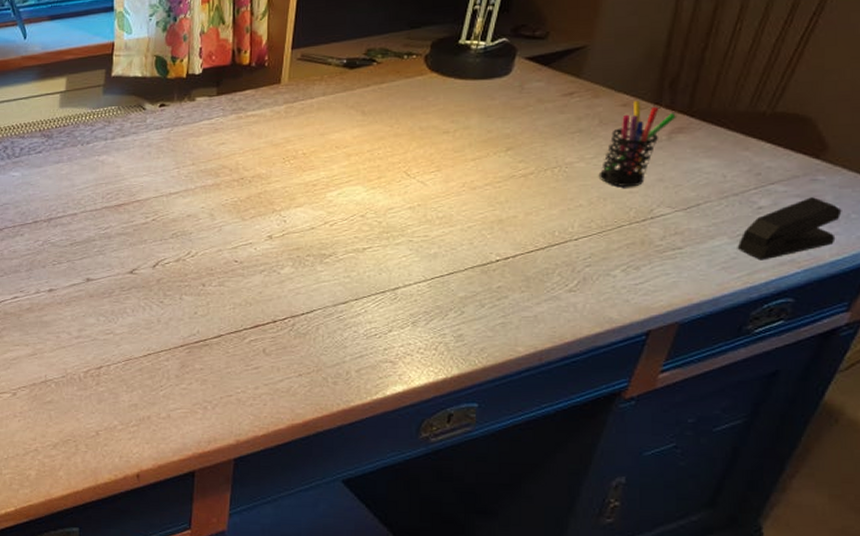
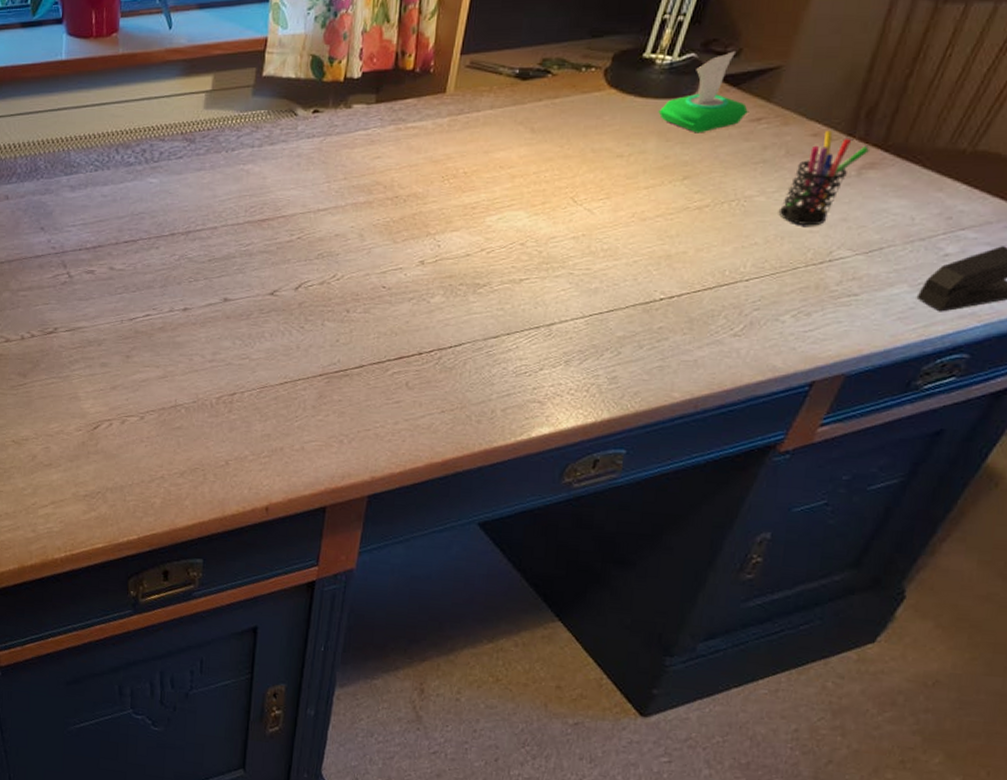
wet wipes pack: none [478,35,562,109] -> present [658,51,749,133]

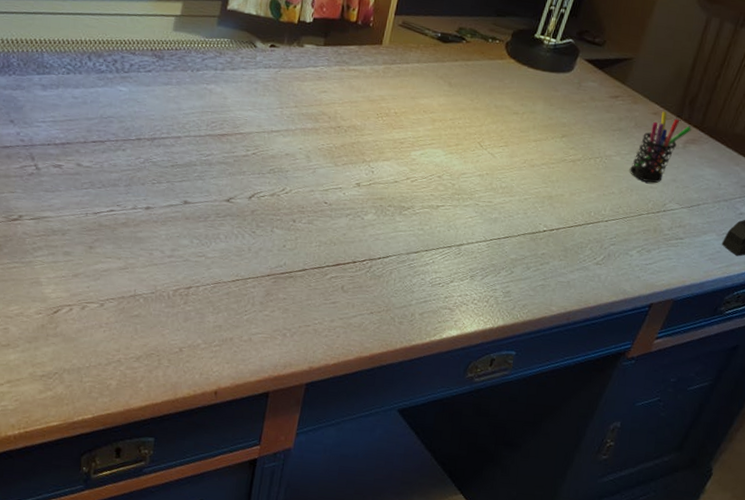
wet wipes pack: present [658,51,749,133] -> none [545,42,610,103]

